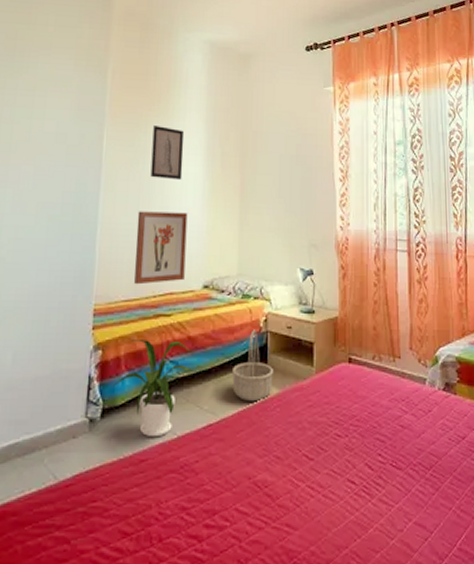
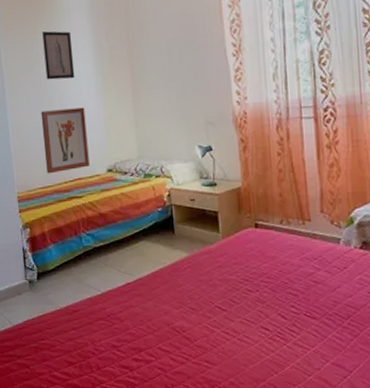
house plant: present [110,340,193,438] -> none [41,218,107,294]
basket: present [231,330,274,402] -> none [142,204,182,265]

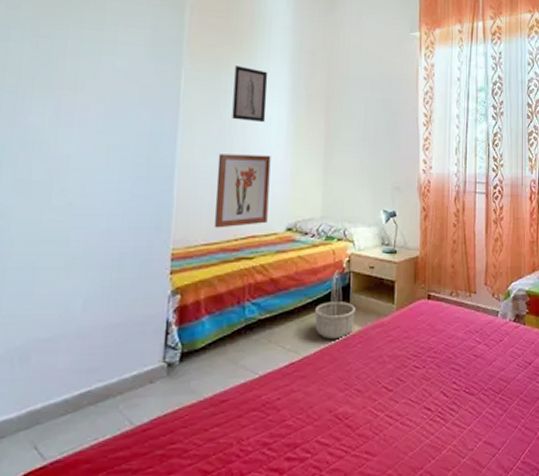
basket: none [142,204,182,265] -> present [314,270,356,340]

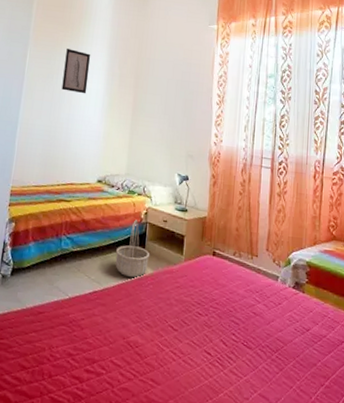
wall art: present [215,154,271,228] -> none [43,116,89,175]

